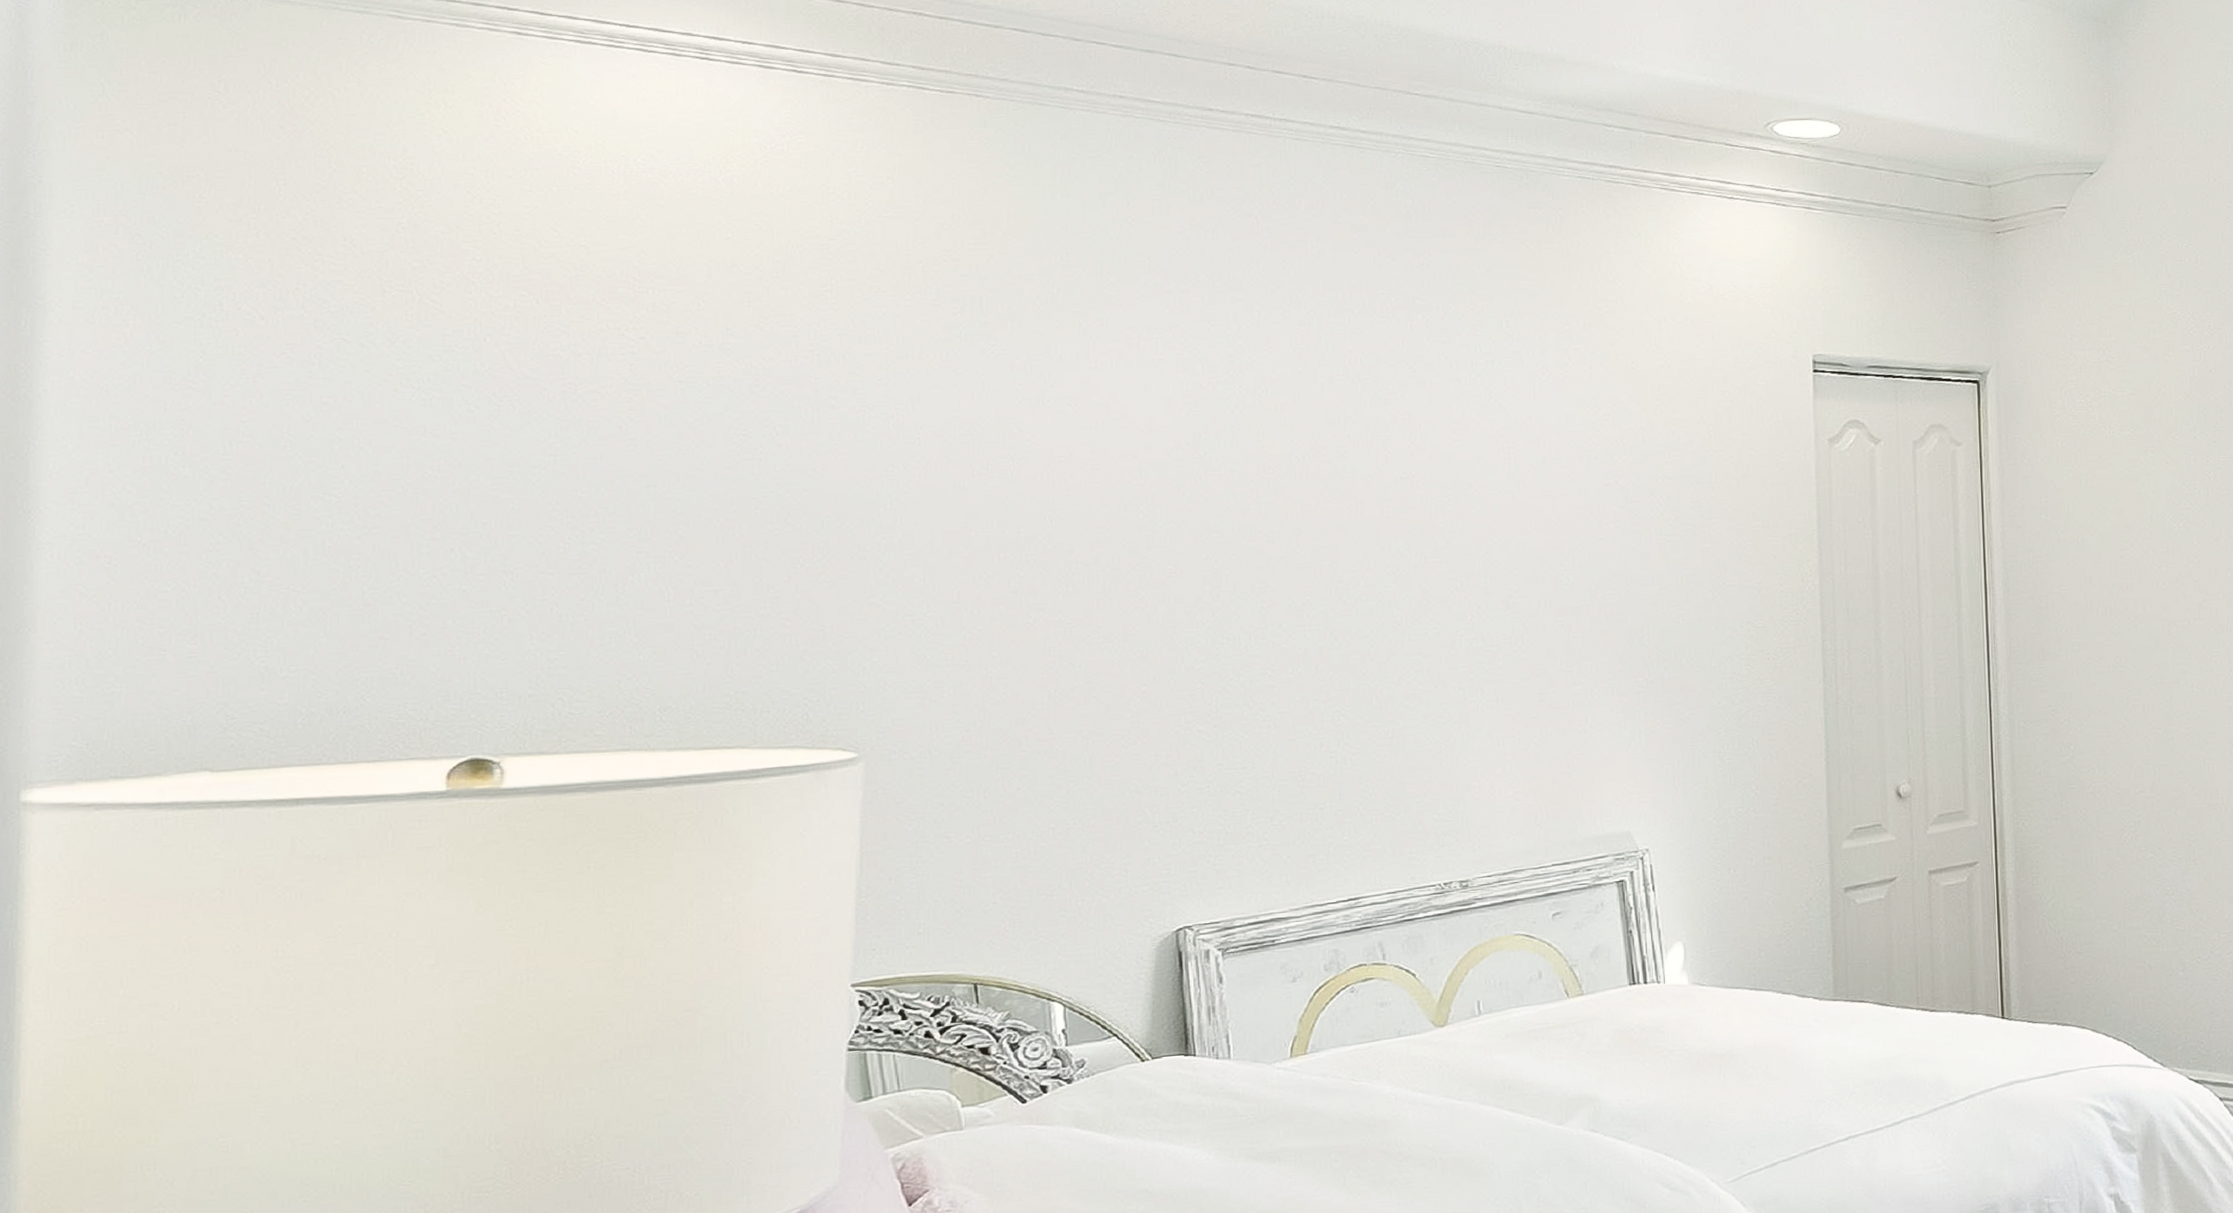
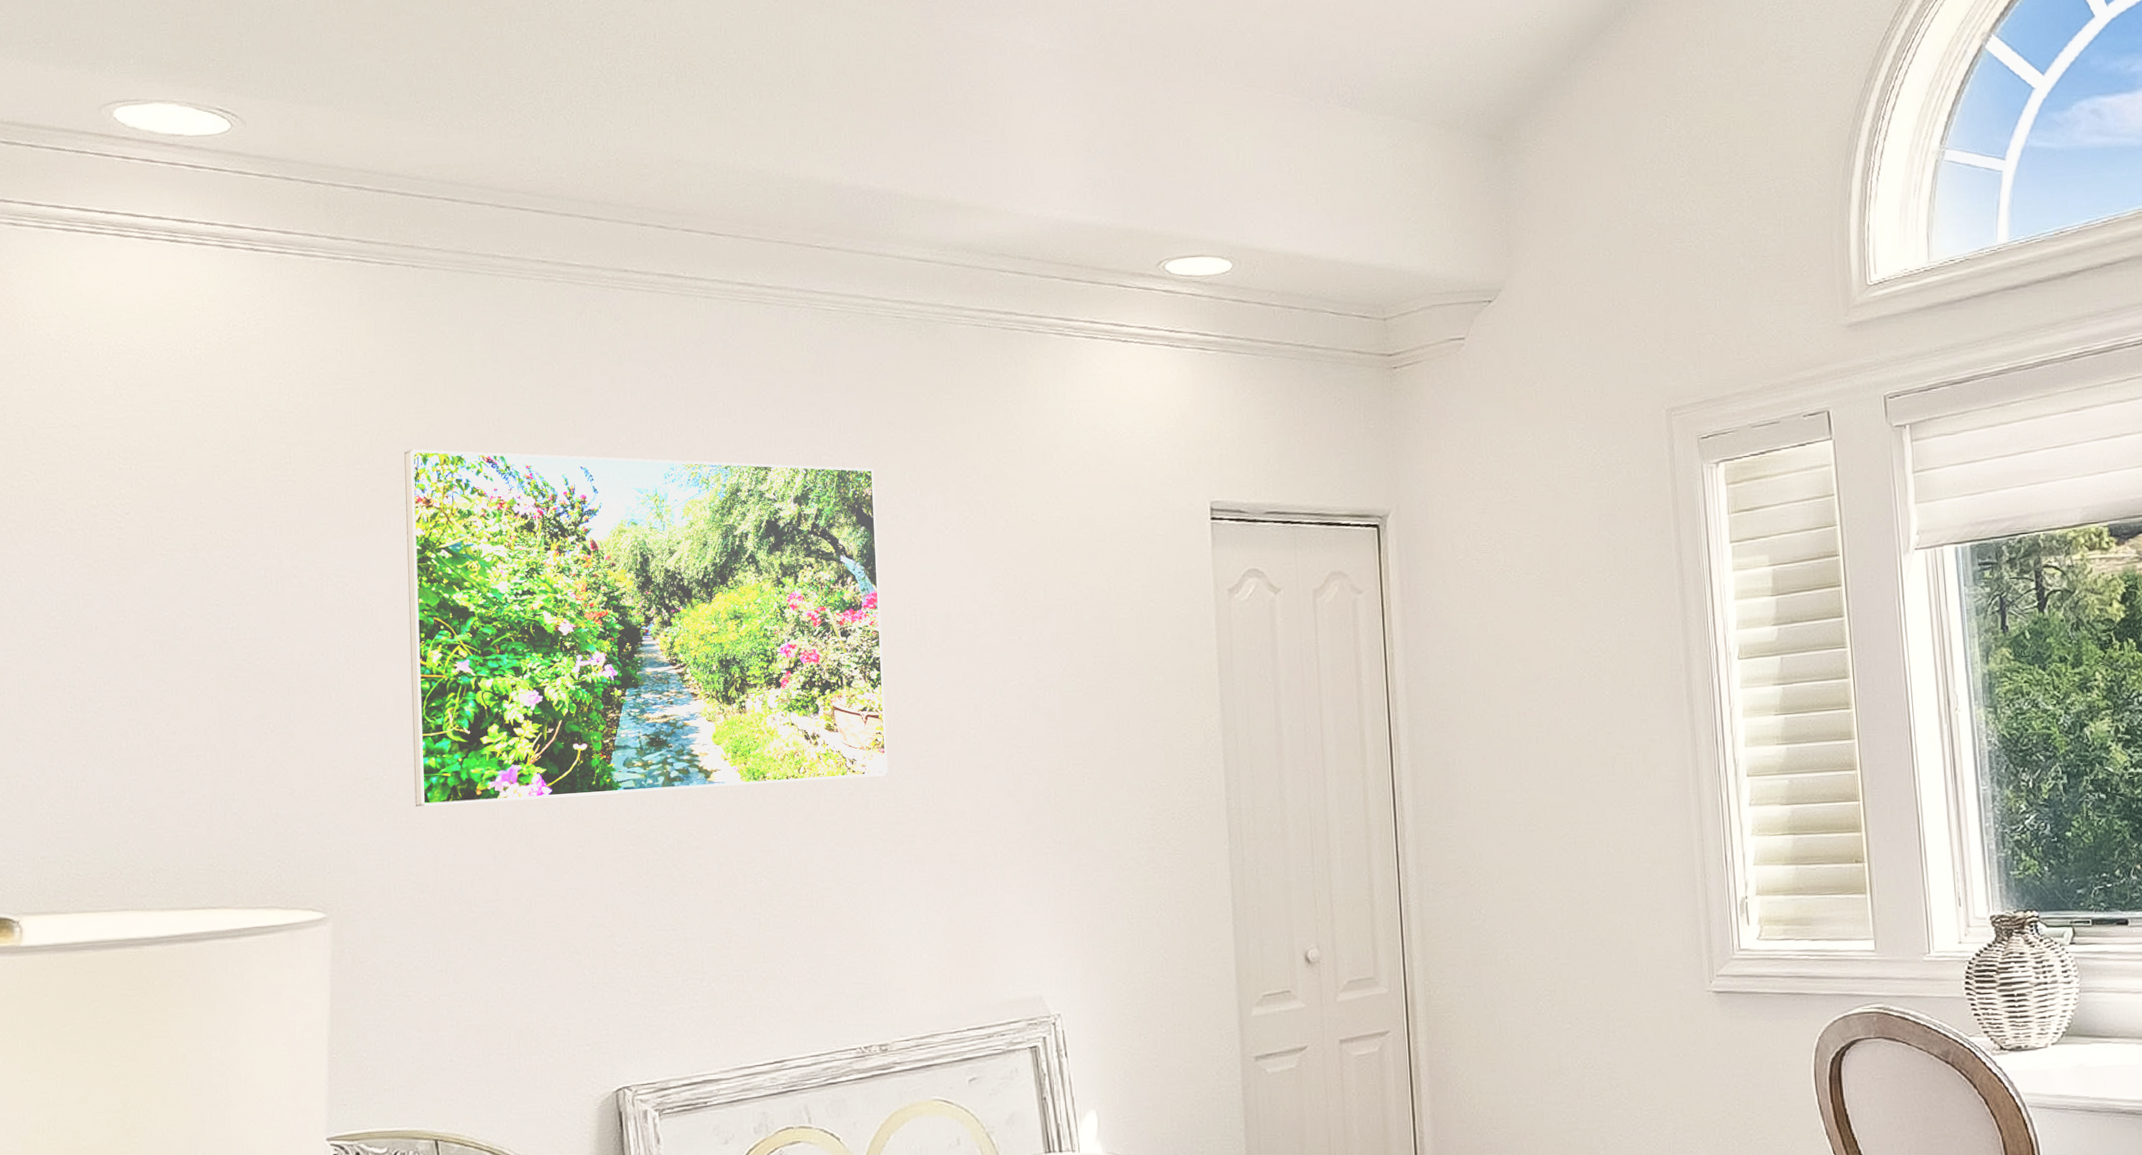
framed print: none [961,281,1476,644] -> present [404,449,888,807]

